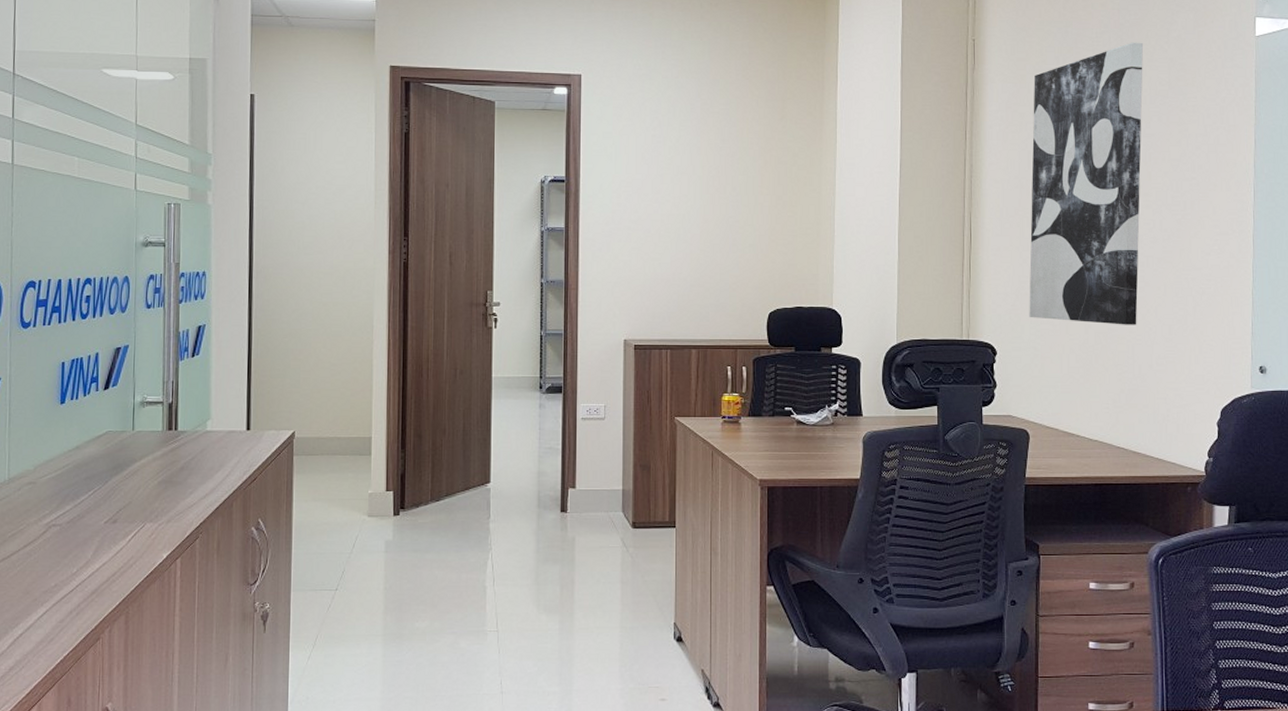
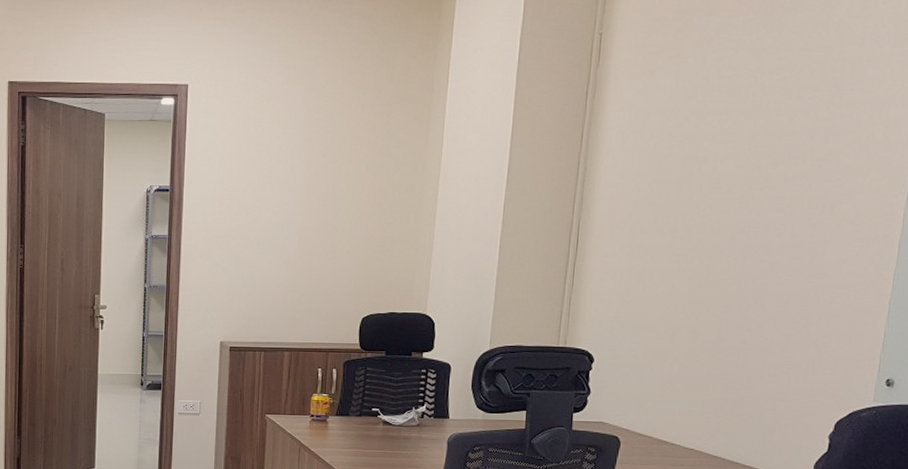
wall art: present [1029,42,1144,325] -> none [633,29,798,335]

